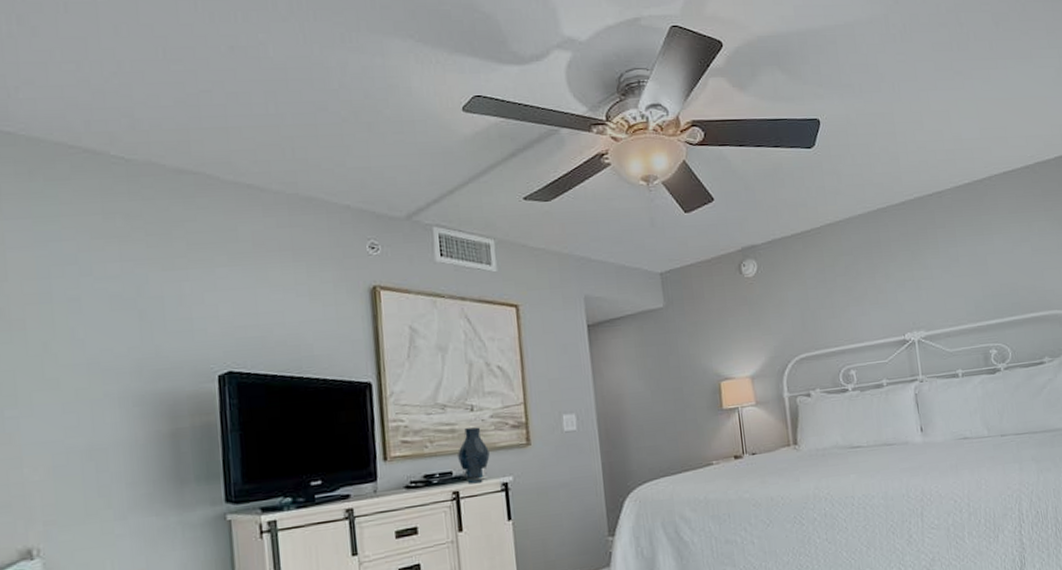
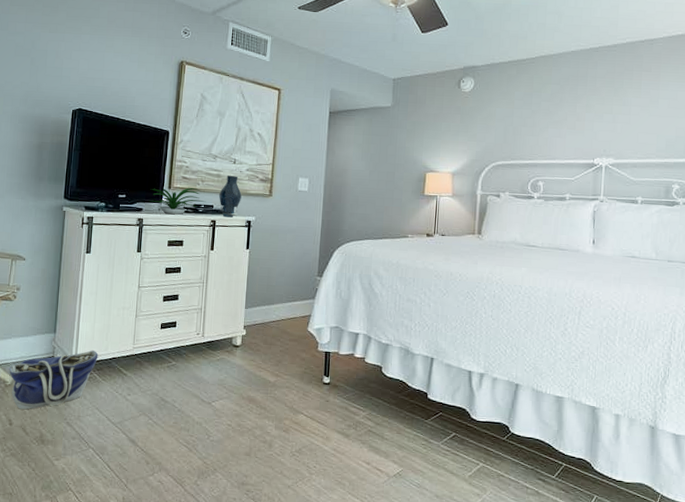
plant: none [354,453,441,496] -> present [148,188,206,215]

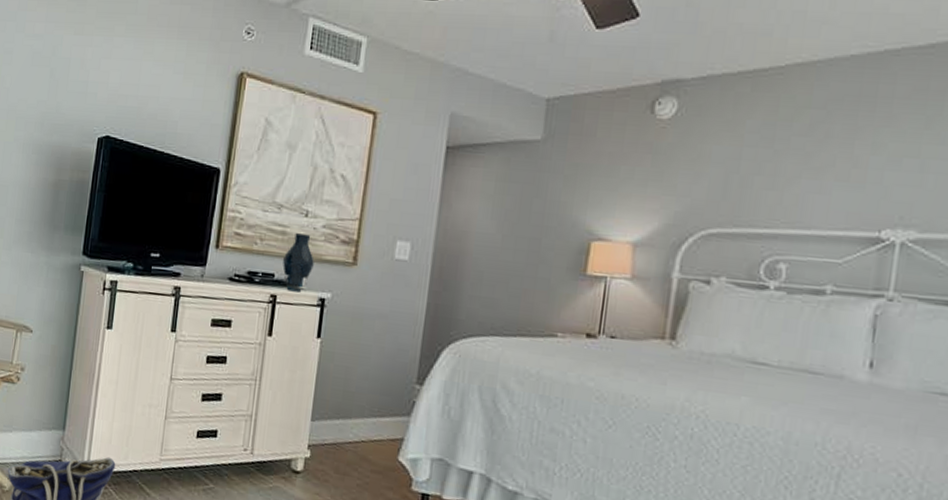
plant: present [148,188,206,215] -> none [188,246,265,285]

